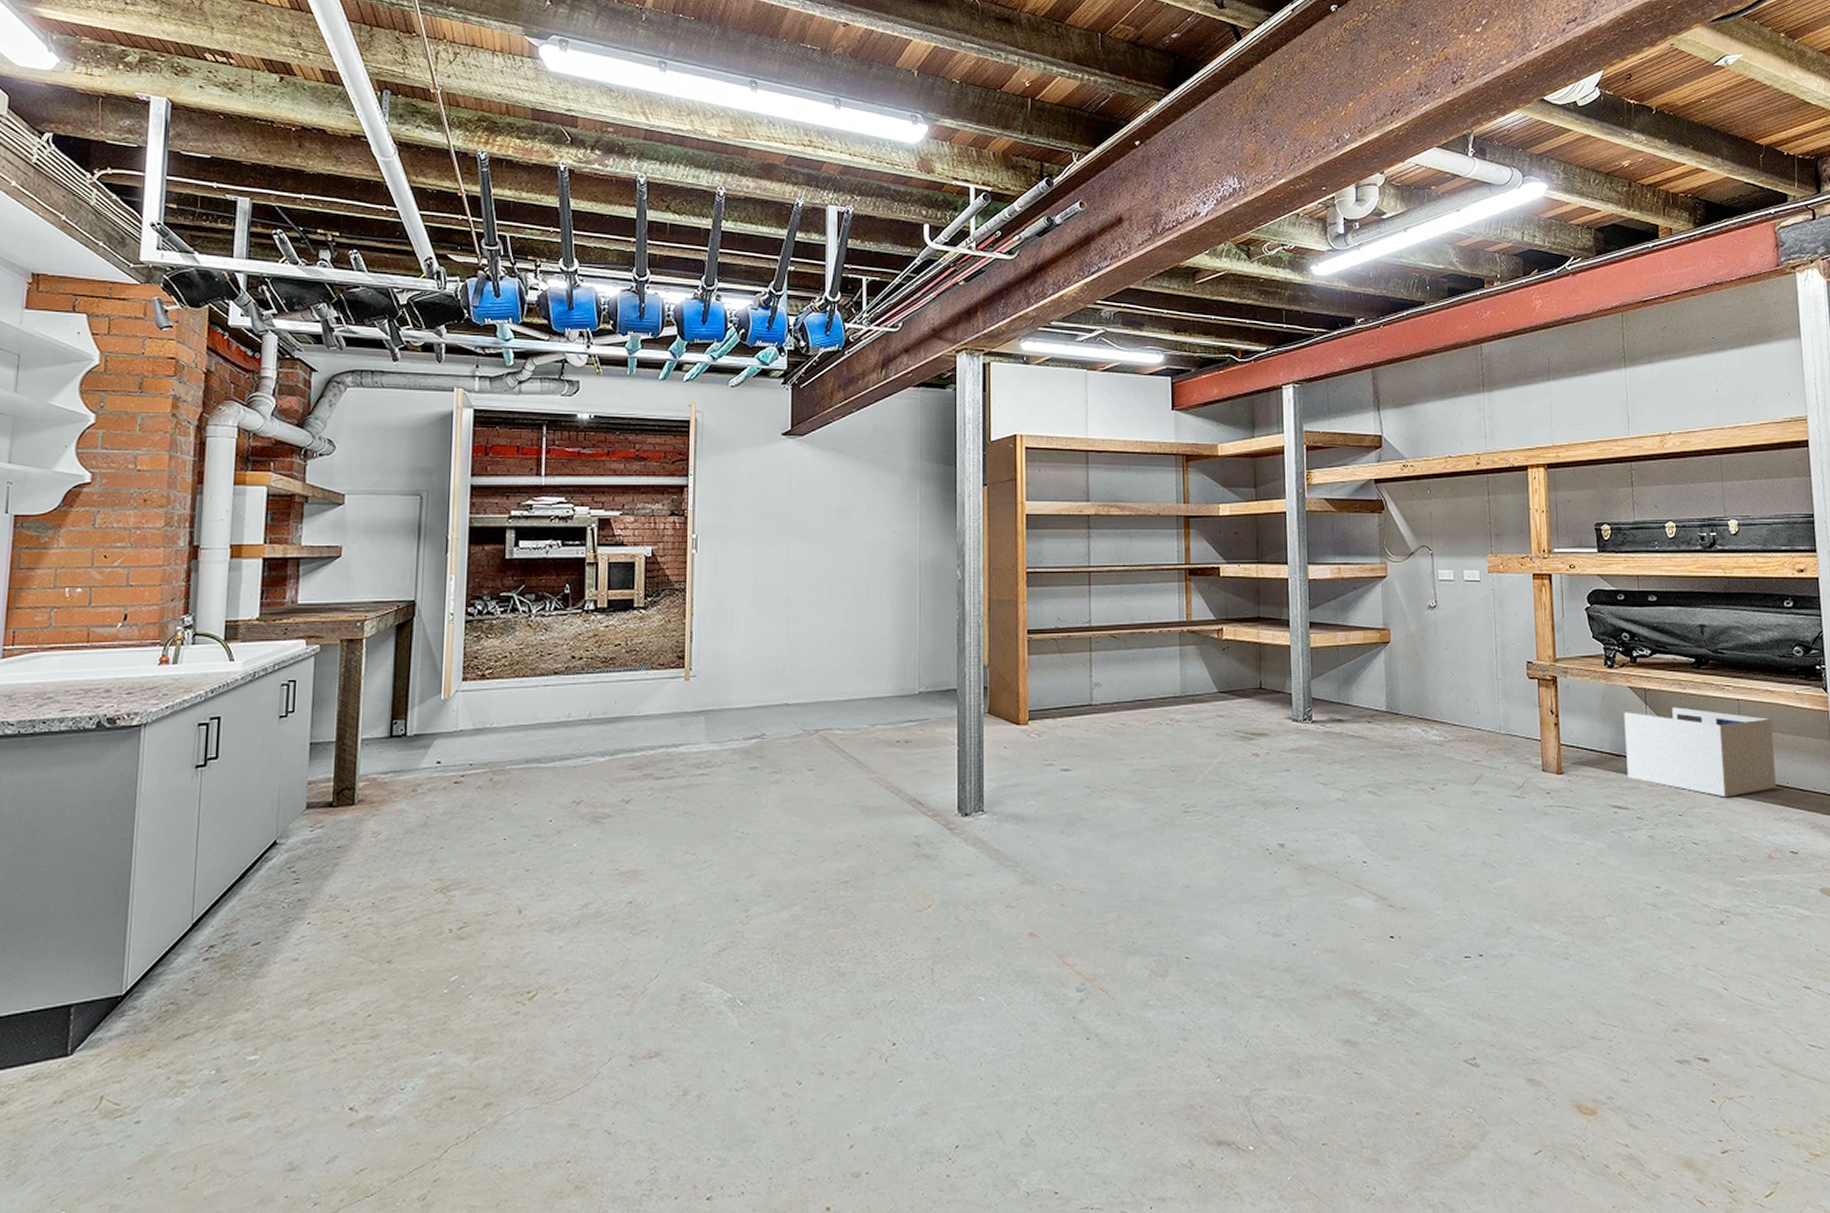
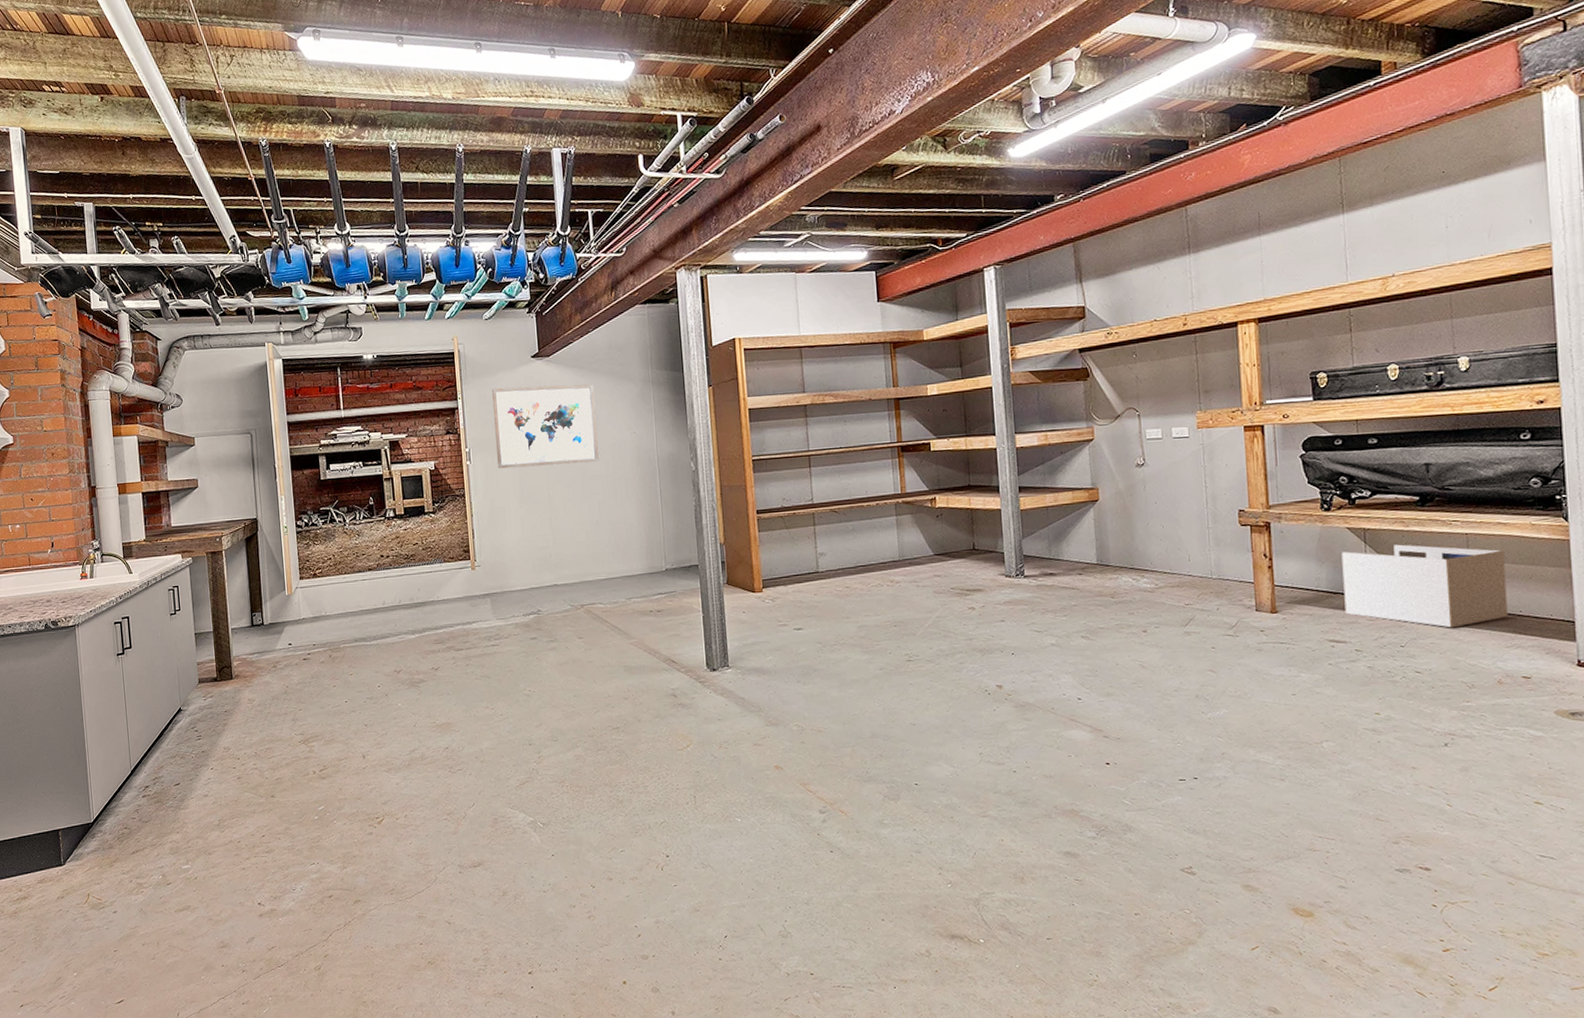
wall art: none [729,466,853,562] -> present [492,384,600,469]

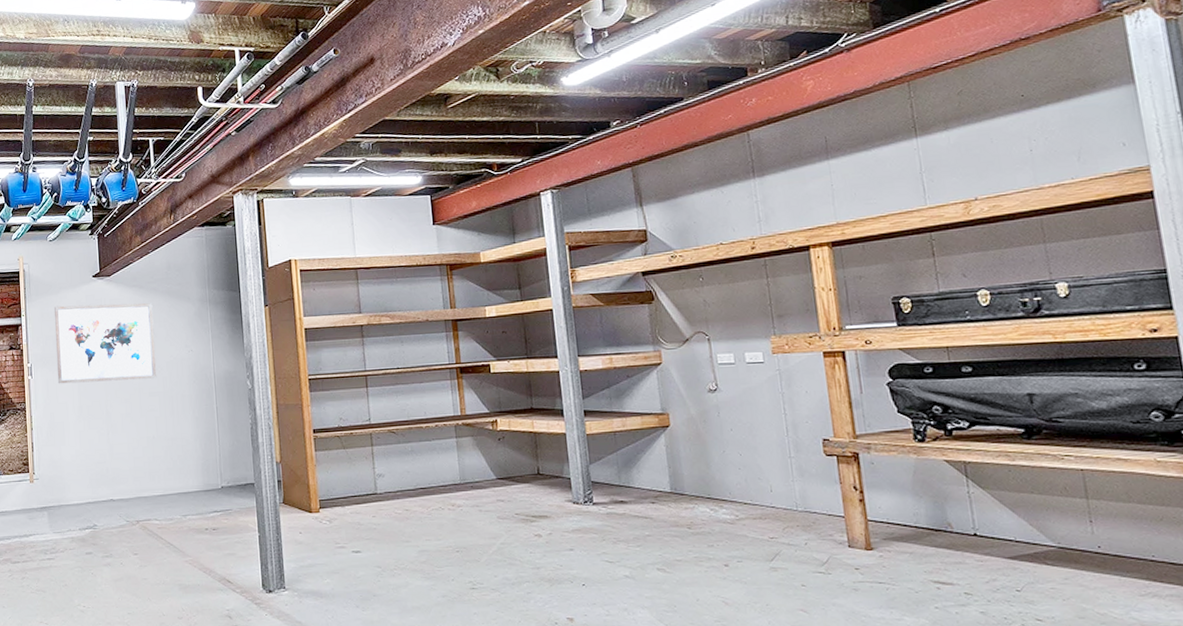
architectural model: present [1341,544,1508,628] -> none [940,479,1139,572]

